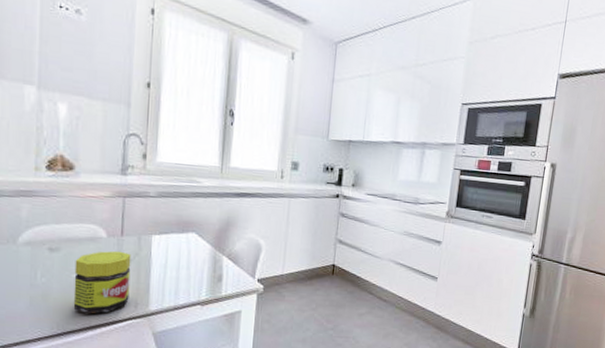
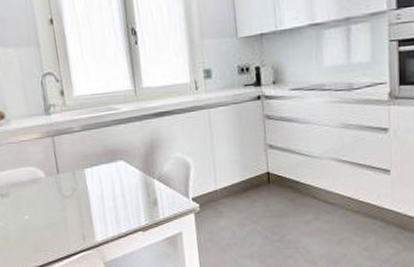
jar: present [73,251,131,314] -> none [23,188,77,251]

